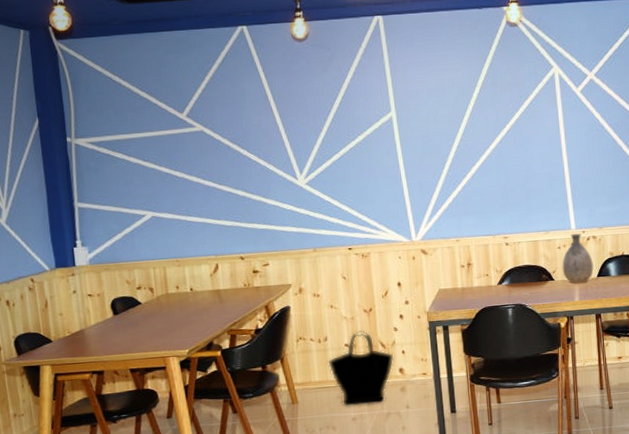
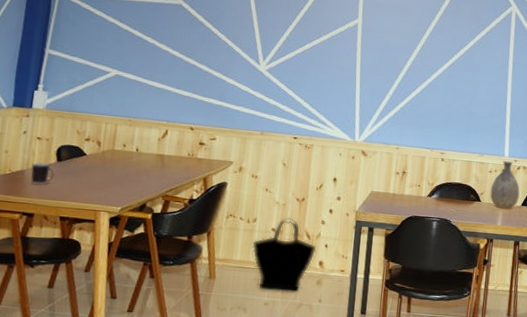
mug: none [89,318,114,343] -> present [31,162,54,186]

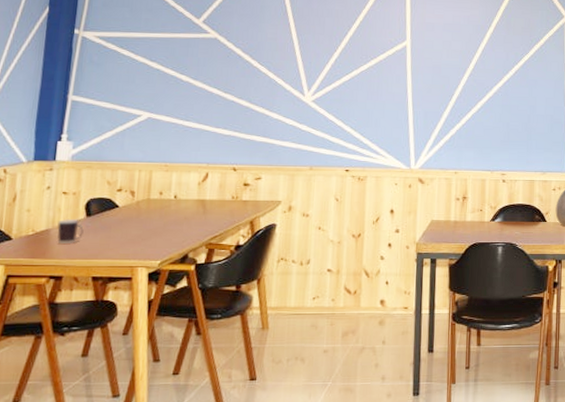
tote bag: present [252,218,316,293] -> none [307,256,377,337]

